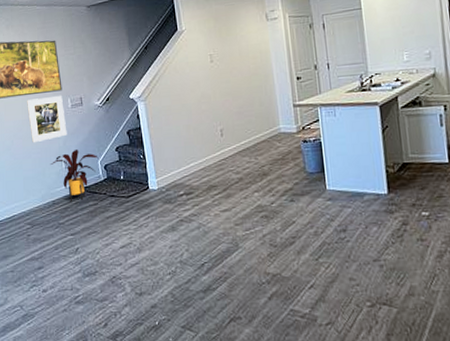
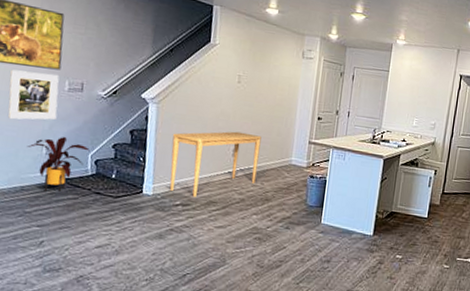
console table: none [164,110,249,184] -> present [169,131,262,197]

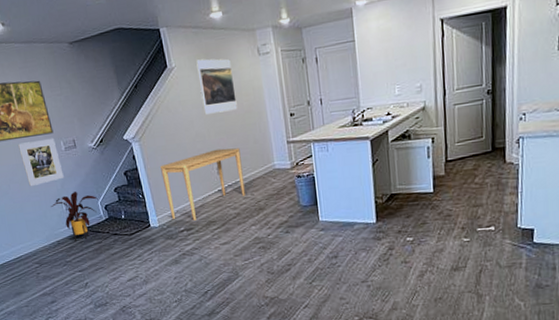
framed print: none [235,44,275,101] -> present [196,58,238,114]

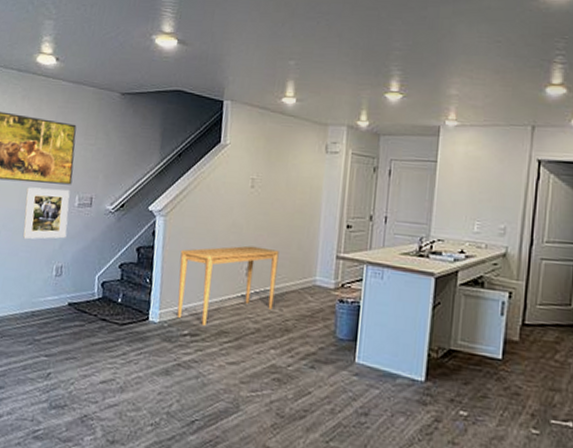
house plant: present [50,192,98,241] -> none [38,257,97,317]
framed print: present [196,58,238,114] -> none [249,142,293,207]

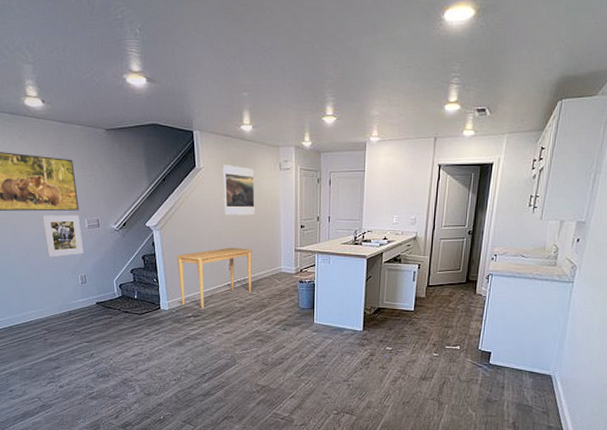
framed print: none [249,142,293,207] -> present [223,165,255,215]

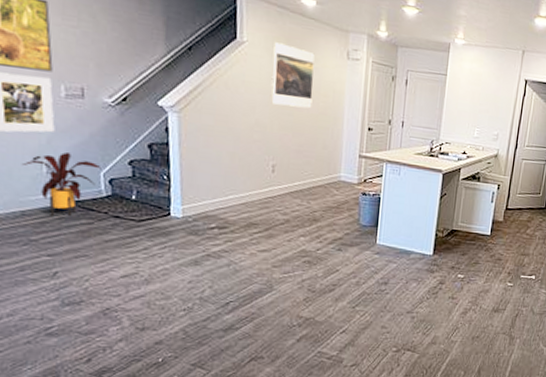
house plant: none [66,268,114,314] -> present [21,152,102,216]
console table: present [177,247,252,309] -> none [200,144,305,219]

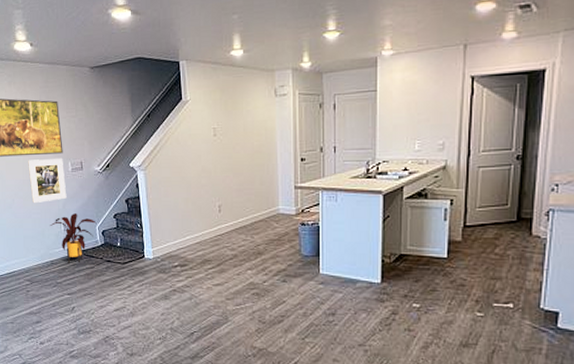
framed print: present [271,42,315,109] -> none [211,95,247,150]

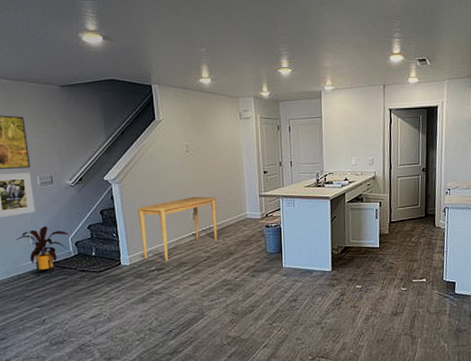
console table: none [162,186,245,257] -> present [138,196,217,261]

